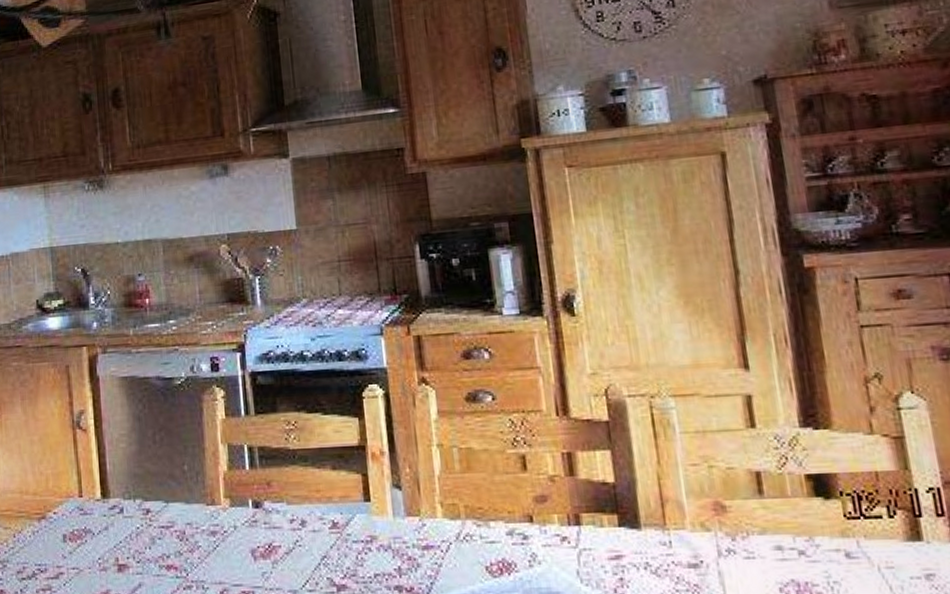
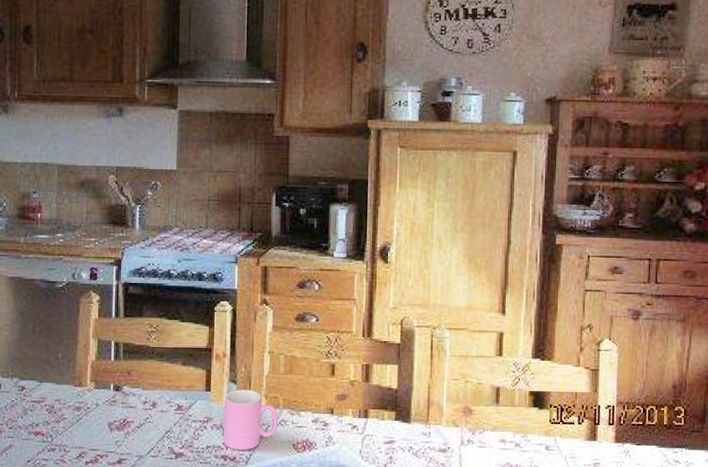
cup: none [389,496,462,578] -> present [224,389,278,451]

